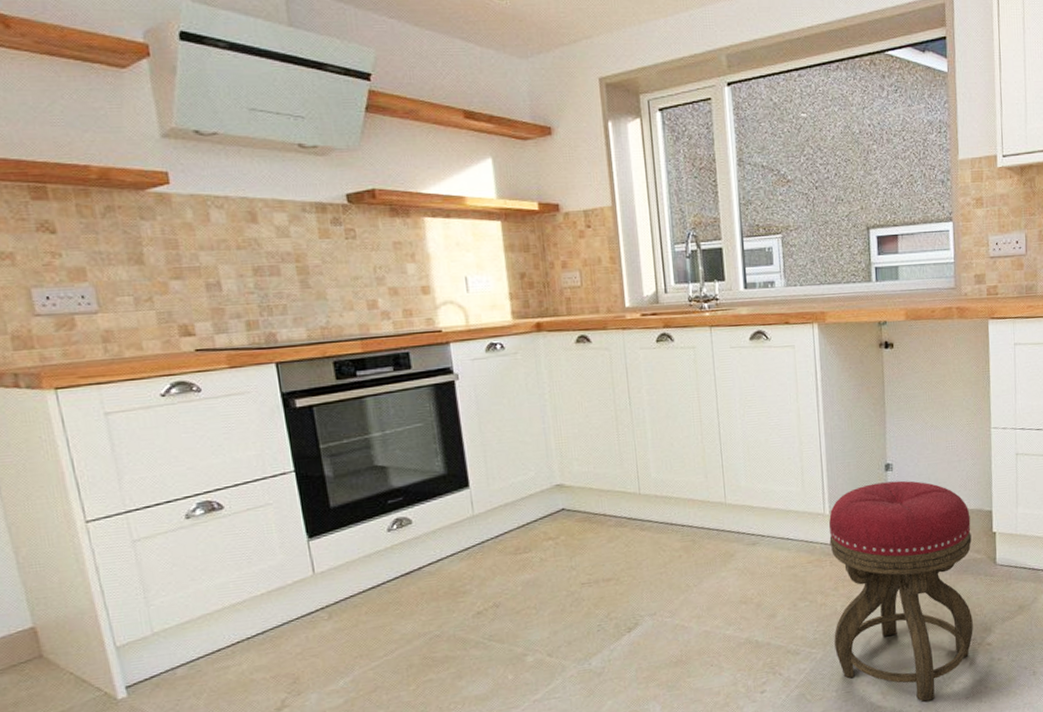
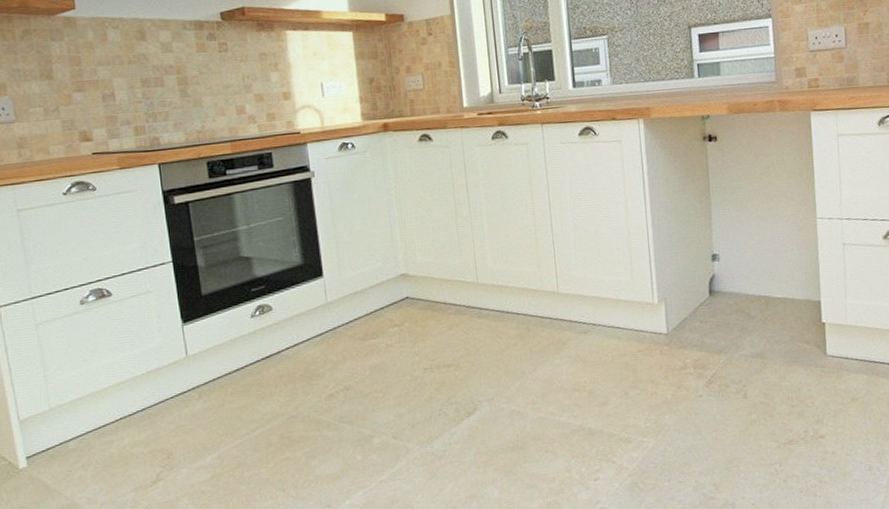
stool: present [829,480,973,702] -> none [658,270,805,494]

